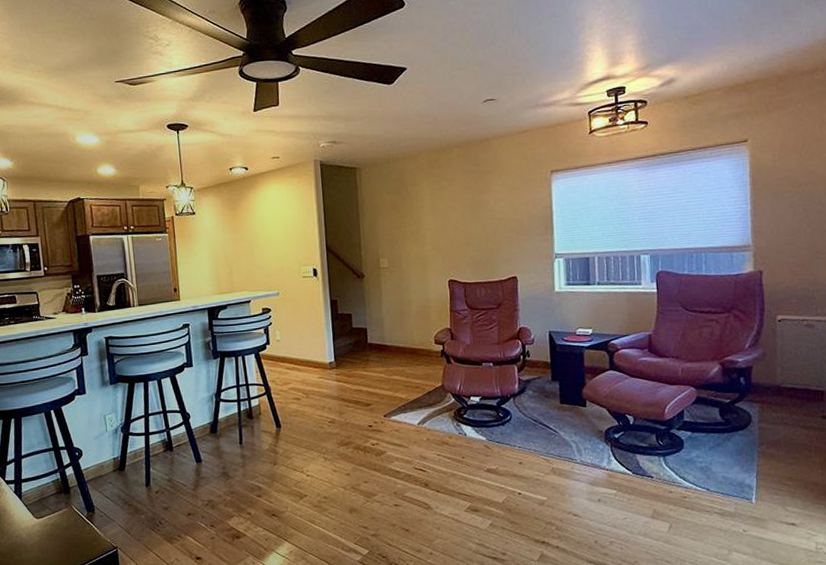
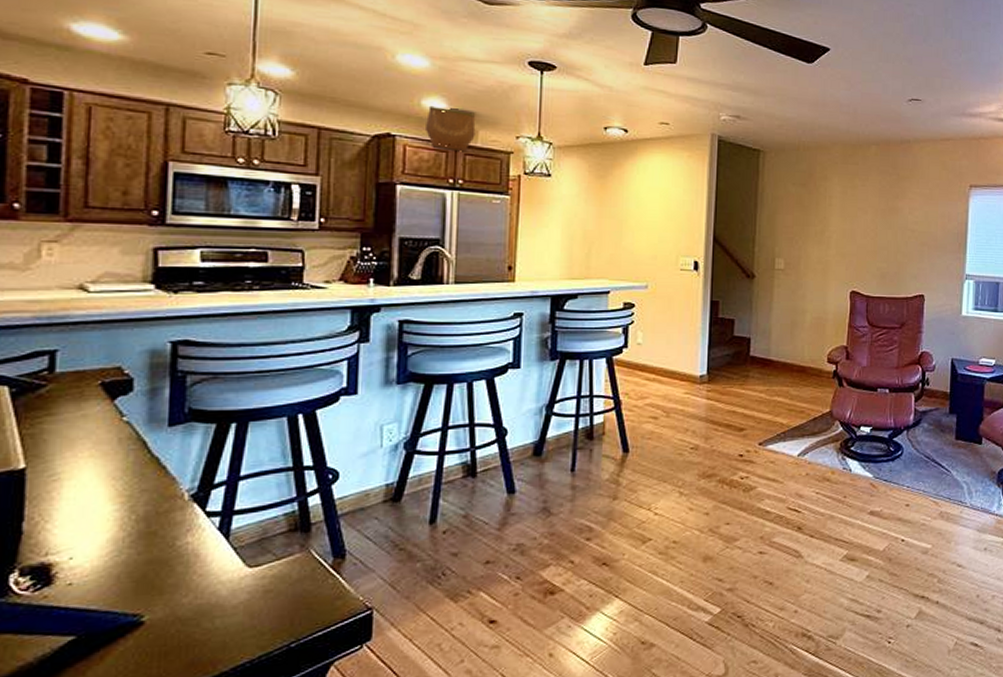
basket: none [102,172,138,205] -> present [426,105,476,152]

